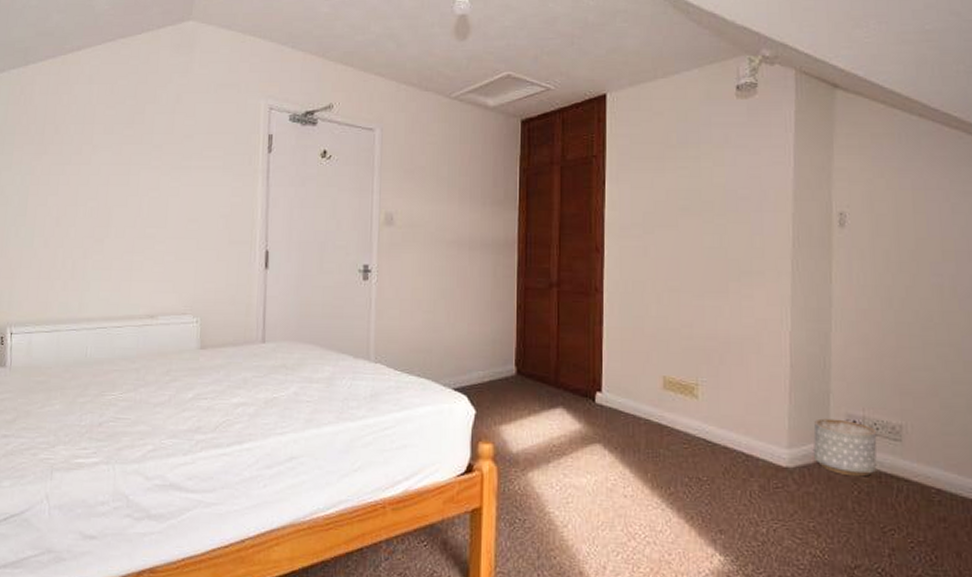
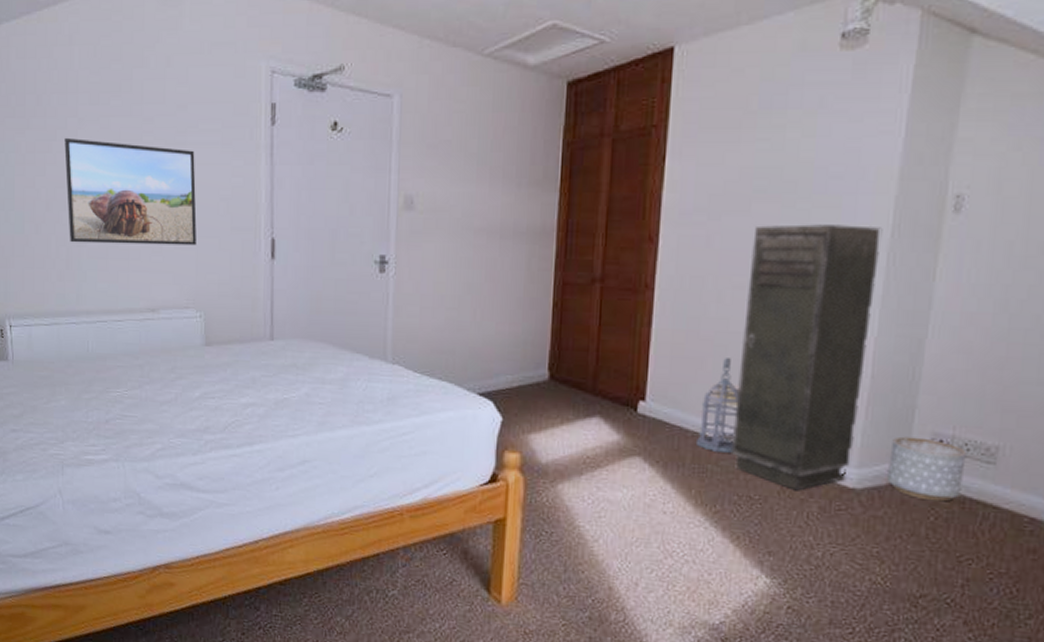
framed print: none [76,161,199,257] -> present [64,137,197,246]
lantern: none [649,350,682,438] -> present [697,356,740,453]
storage cabinet: none [679,237,786,472] -> present [730,224,883,491]

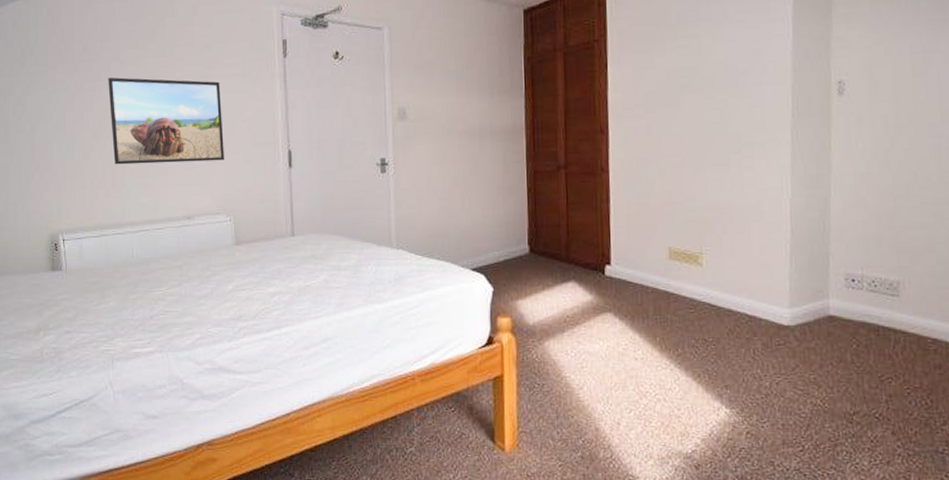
lantern: present [697,356,740,453] -> none [656,223,687,303]
storage cabinet: present [730,224,883,491] -> none [684,110,785,332]
planter: present [887,436,967,502] -> none [814,278,875,331]

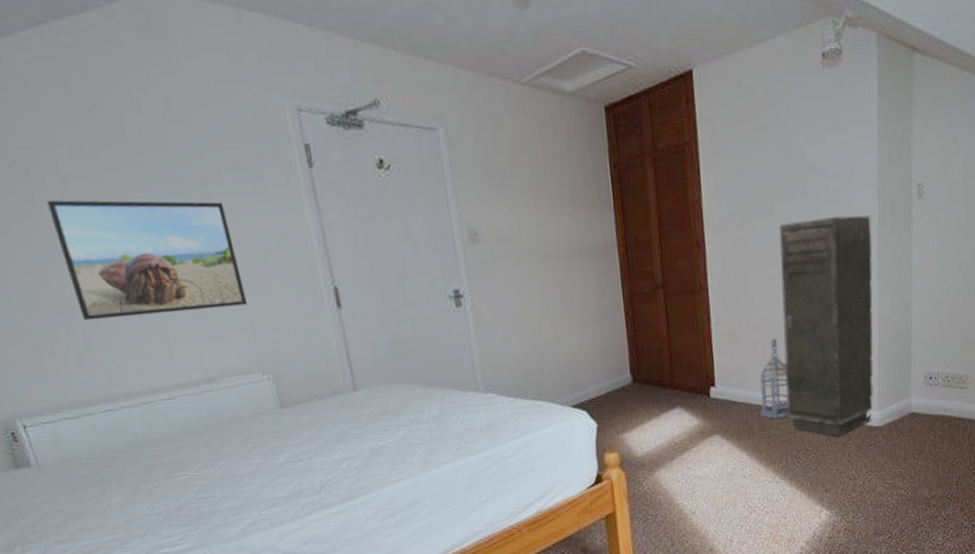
lantern: none [656,223,687,303] -> present [759,337,789,419]
storage cabinet: none [684,110,785,332] -> present [779,215,874,437]

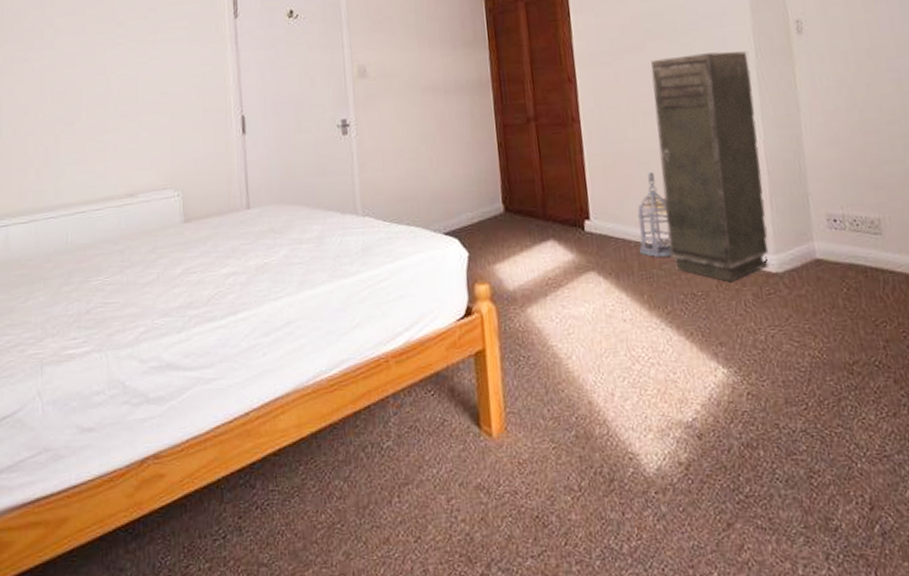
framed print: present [47,199,247,321] -> none [41,46,171,141]

